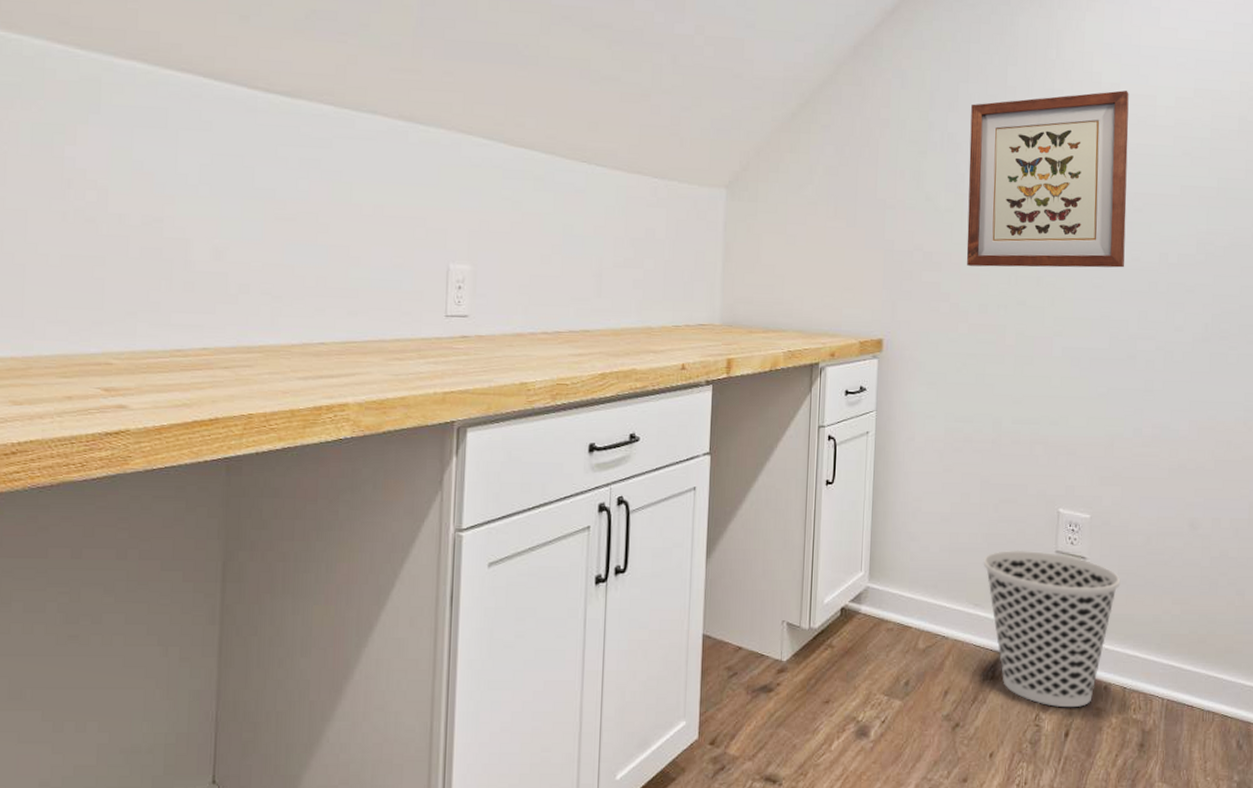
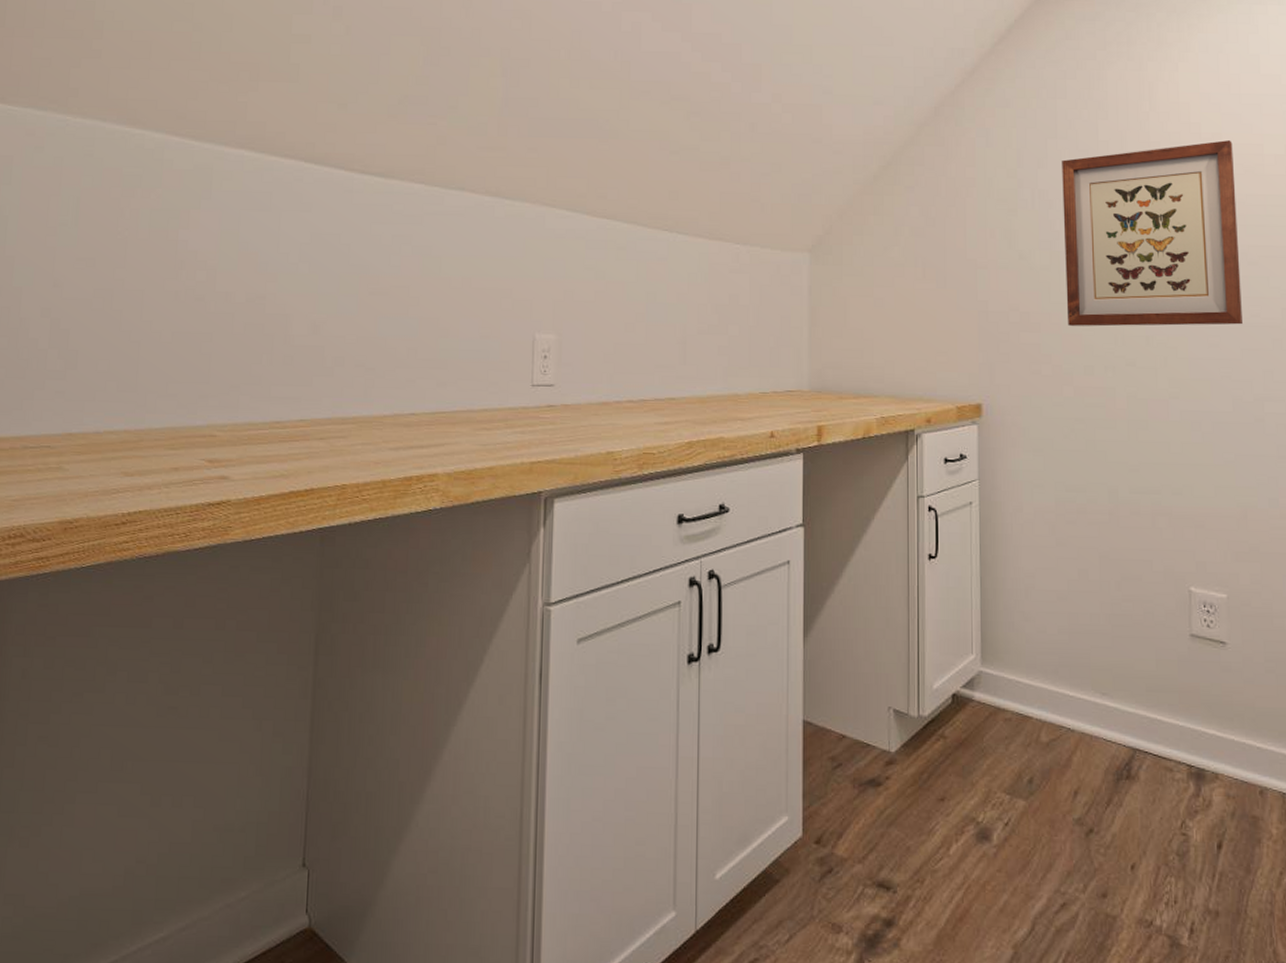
wastebasket: present [983,550,1121,708] -> none [1108,632,1269,815]

